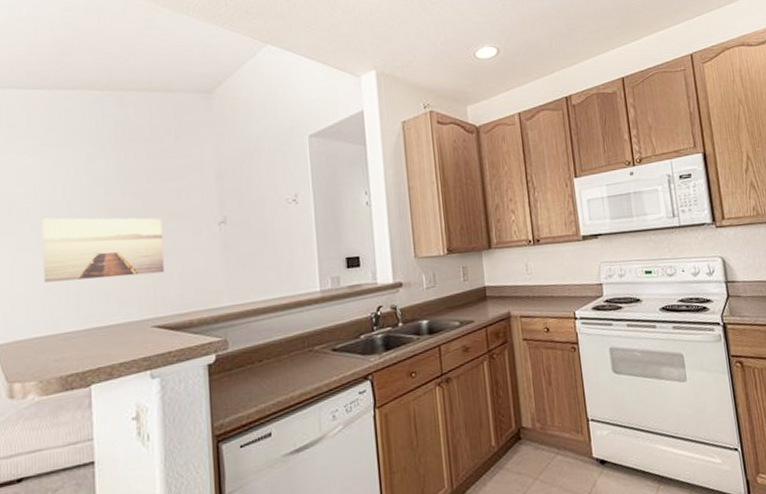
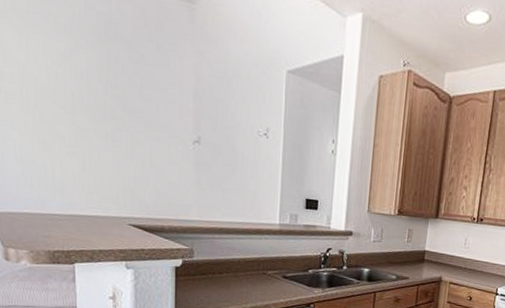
wall art: present [41,217,165,283] -> none [27,102,141,178]

